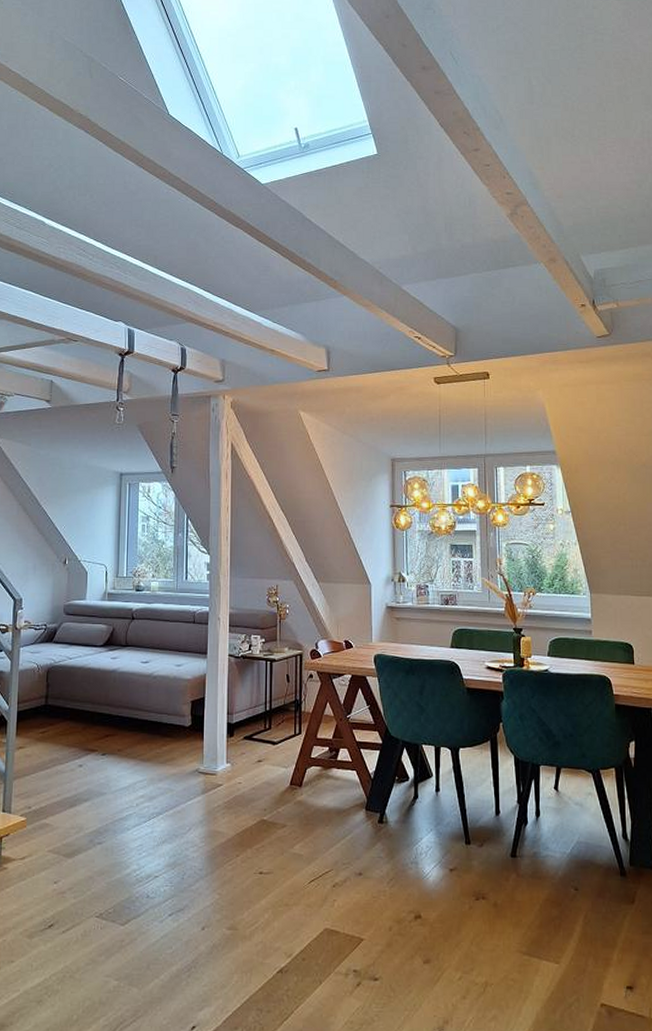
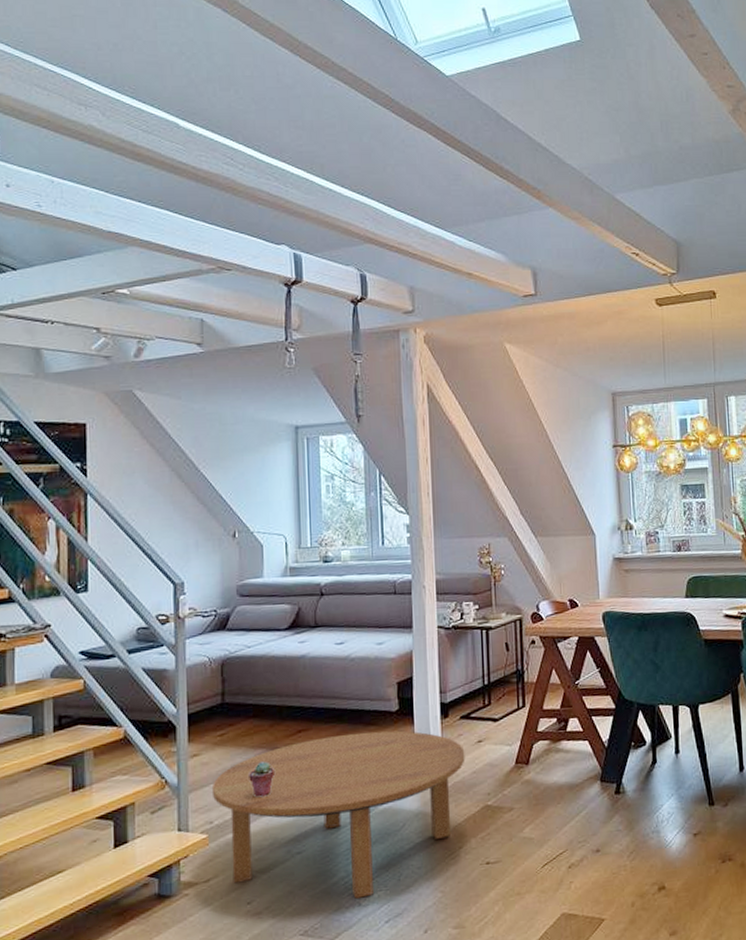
coffee table: none [32,742,246,890] -> present [211,731,465,899]
potted succulent: none [63,759,84,790] -> present [249,761,274,798]

